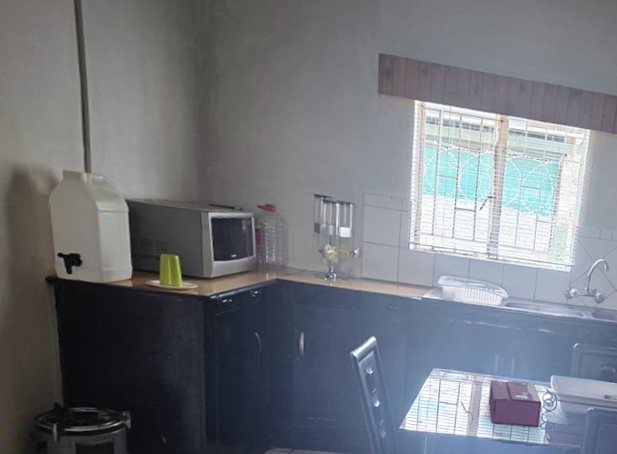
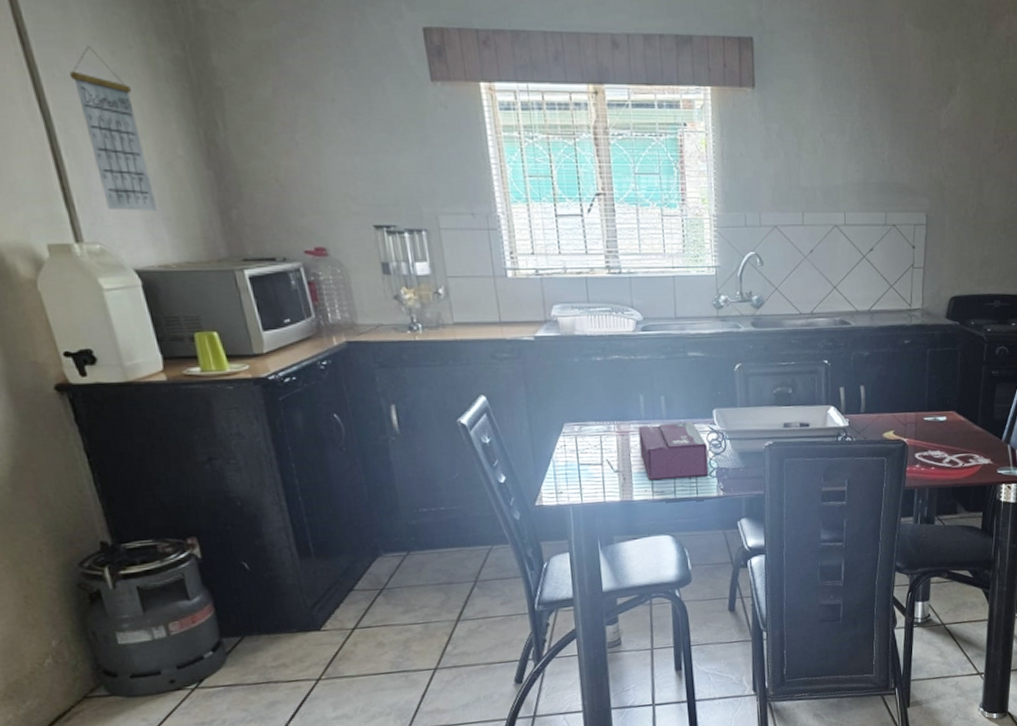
calendar: none [106,29,152,158] -> present [69,46,157,211]

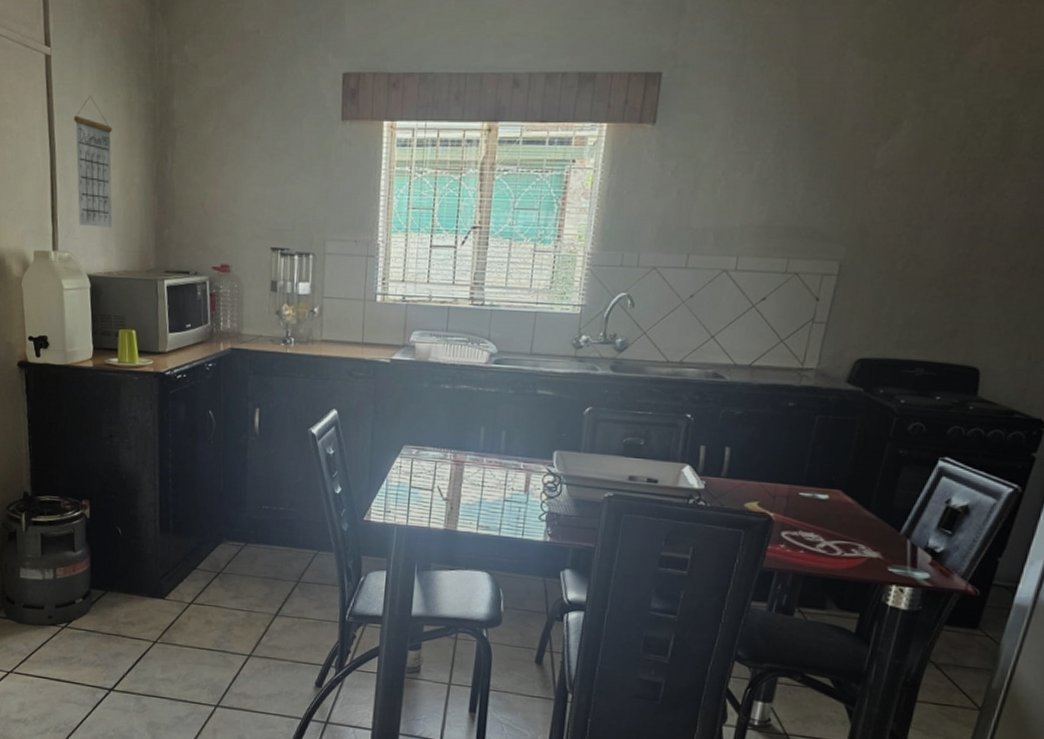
tissue box: present [638,422,709,480] -> none [471,458,542,518]

